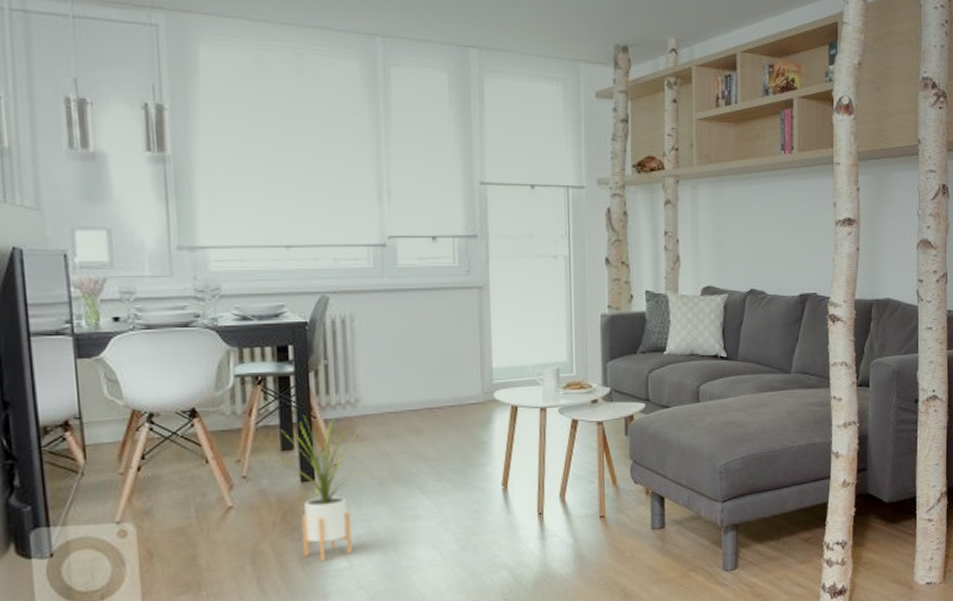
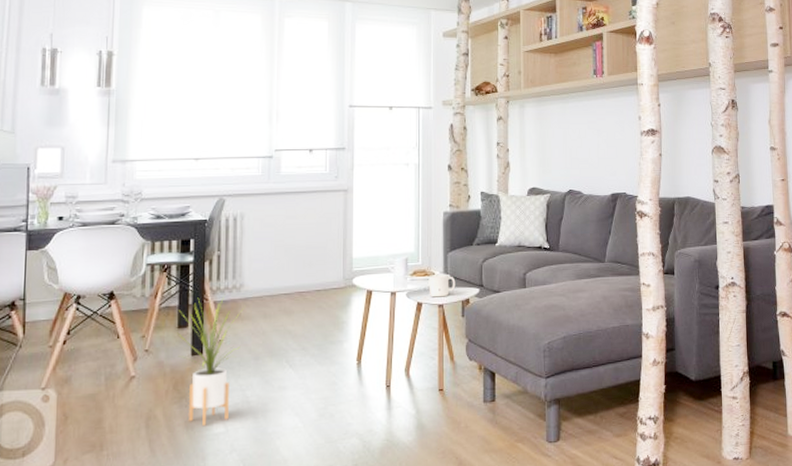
mug: none [585,387,617,414] -> present [428,275,456,298]

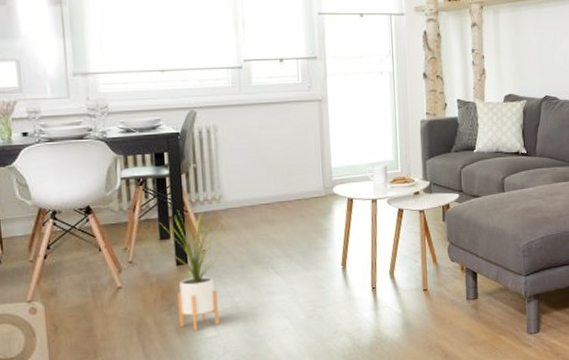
mug: present [428,275,456,298] -> none [408,181,436,204]

